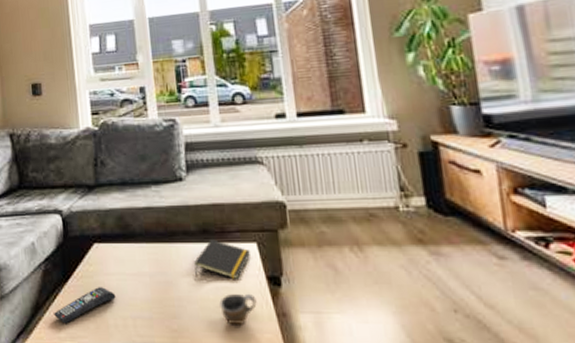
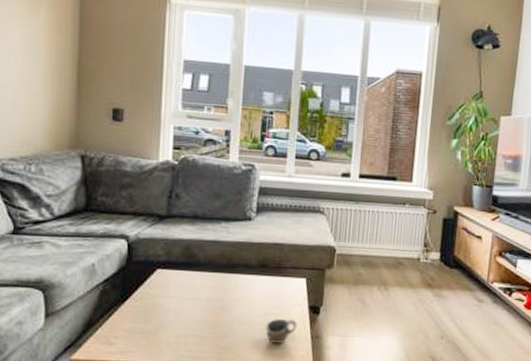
remote control: present [53,287,116,324] -> none [105,308,172,340]
notepad: present [193,239,251,279] -> none [248,273,300,307]

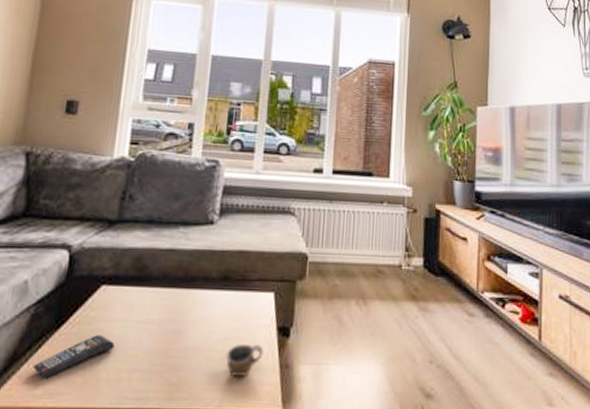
remote control: none [105,308,172,340] -> present [32,335,115,379]

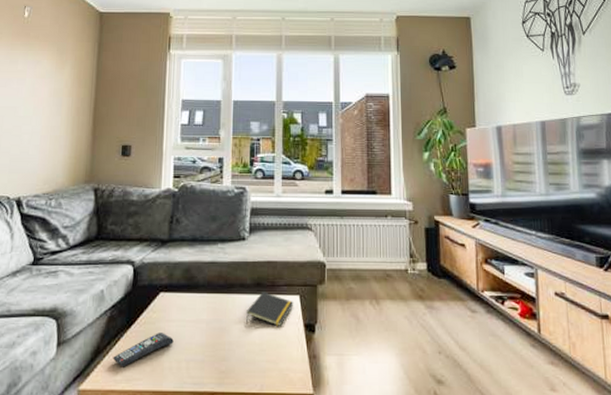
notepad: none [207,287,268,329] -> present [245,291,294,326]
cup: present [226,344,264,378] -> none [263,338,294,367]

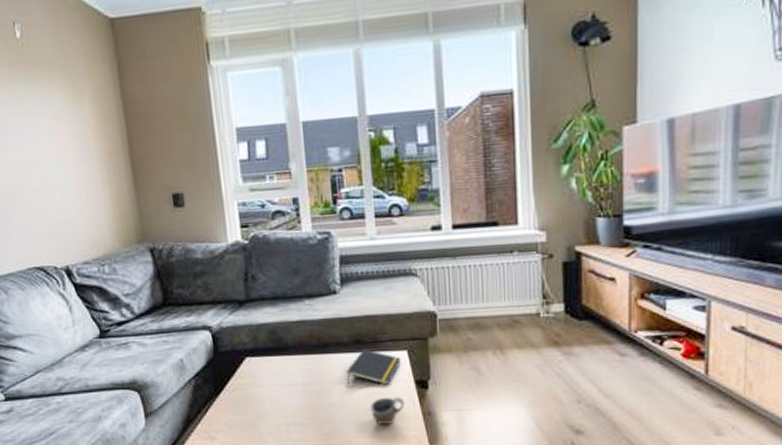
remote control: present [112,333,174,367] -> none [205,398,269,434]
cup: none [263,338,294,367] -> present [370,396,405,425]

